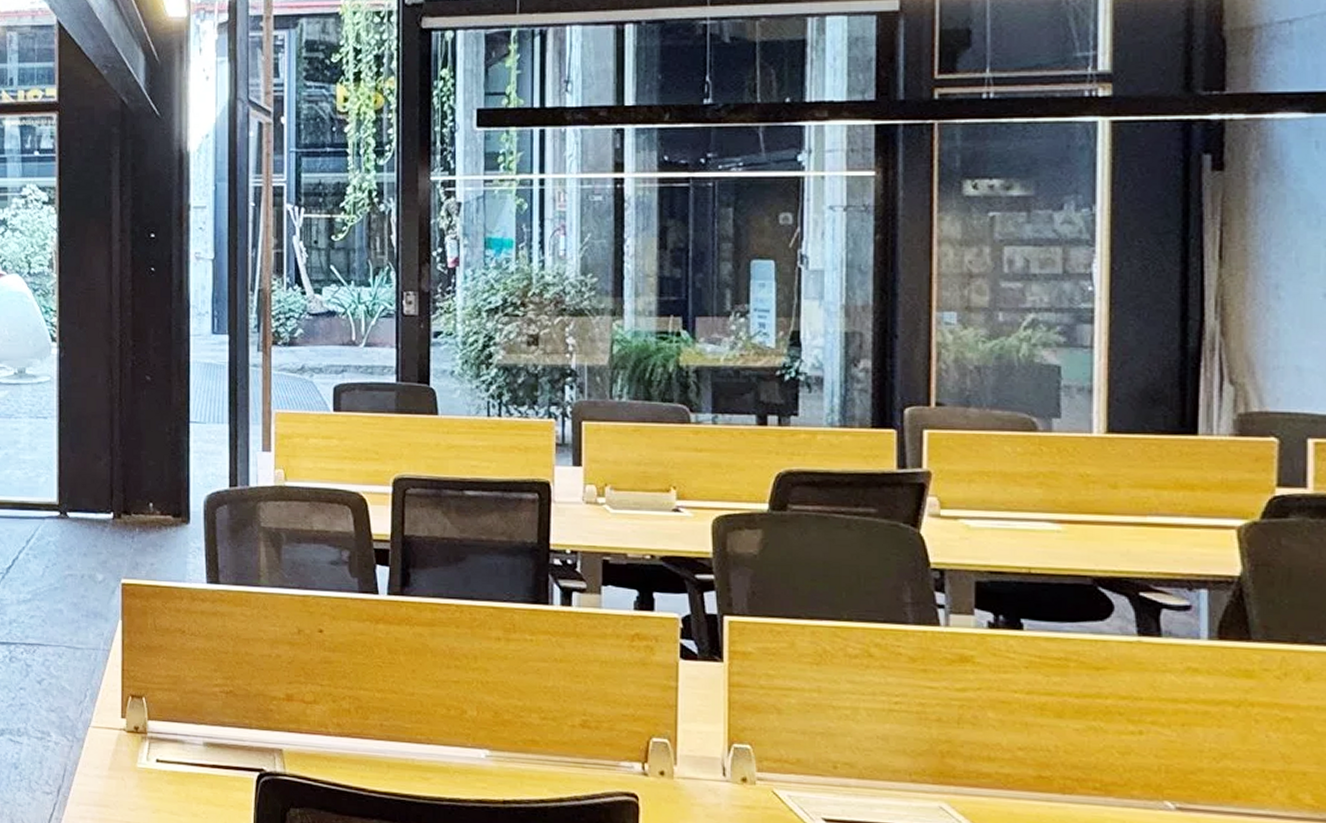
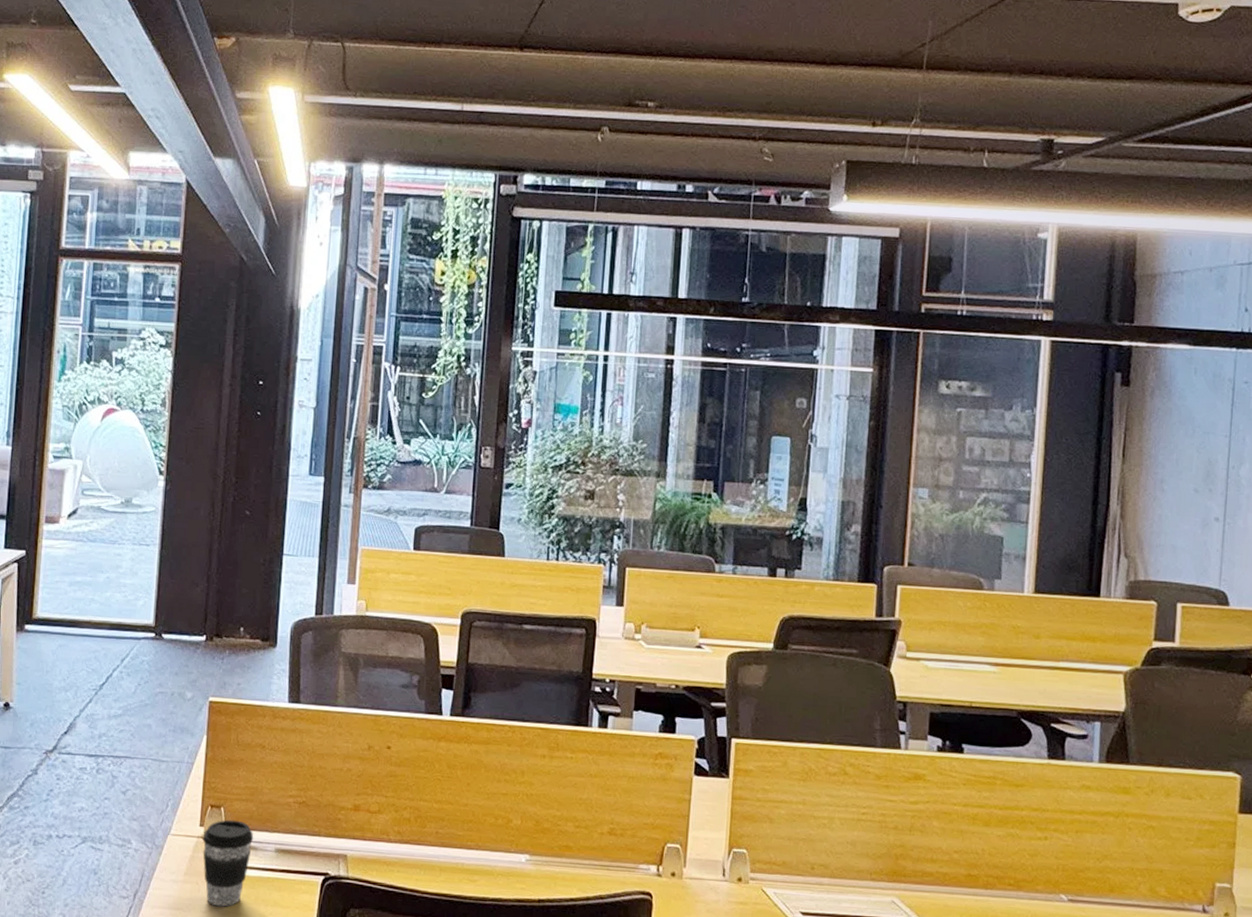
coffee cup: none [125,710,180,805] -> present [202,819,254,907]

